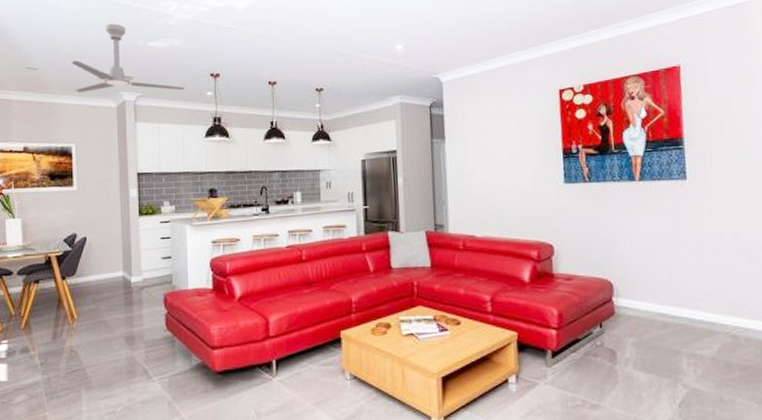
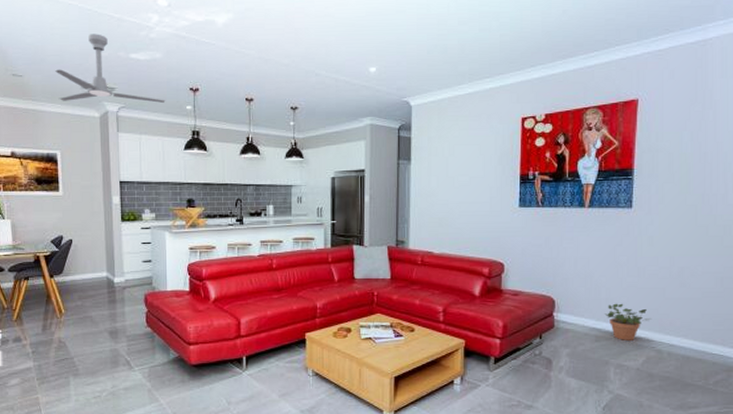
potted plant: none [669,284,723,326] -> present [604,303,652,340]

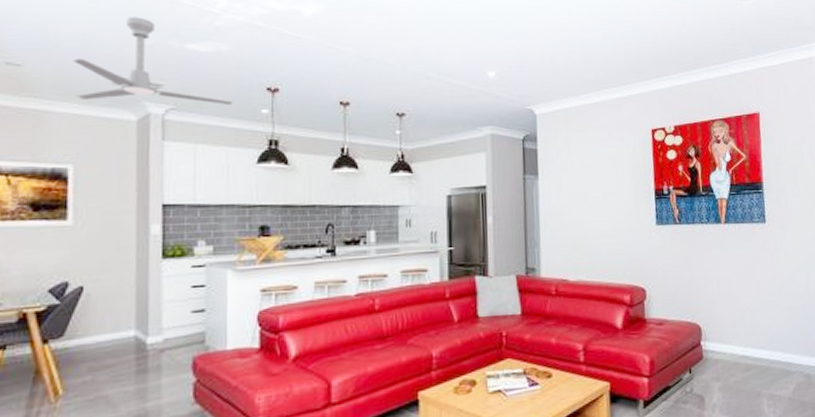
potted plant: present [604,303,652,340] -> none [751,325,797,367]

